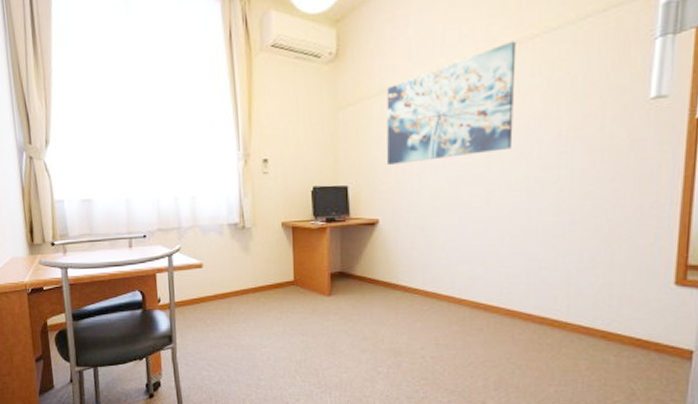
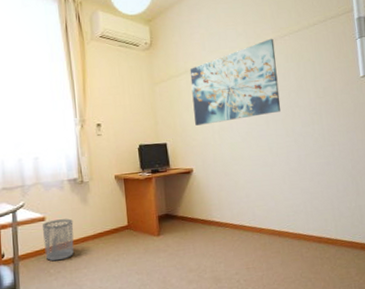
waste bin: none [200,267,233,312] -> present [43,218,74,262]

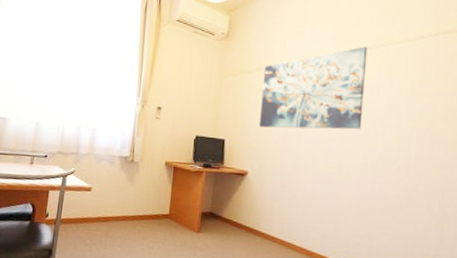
waste bin: present [43,218,74,262] -> none [85,192,117,233]

